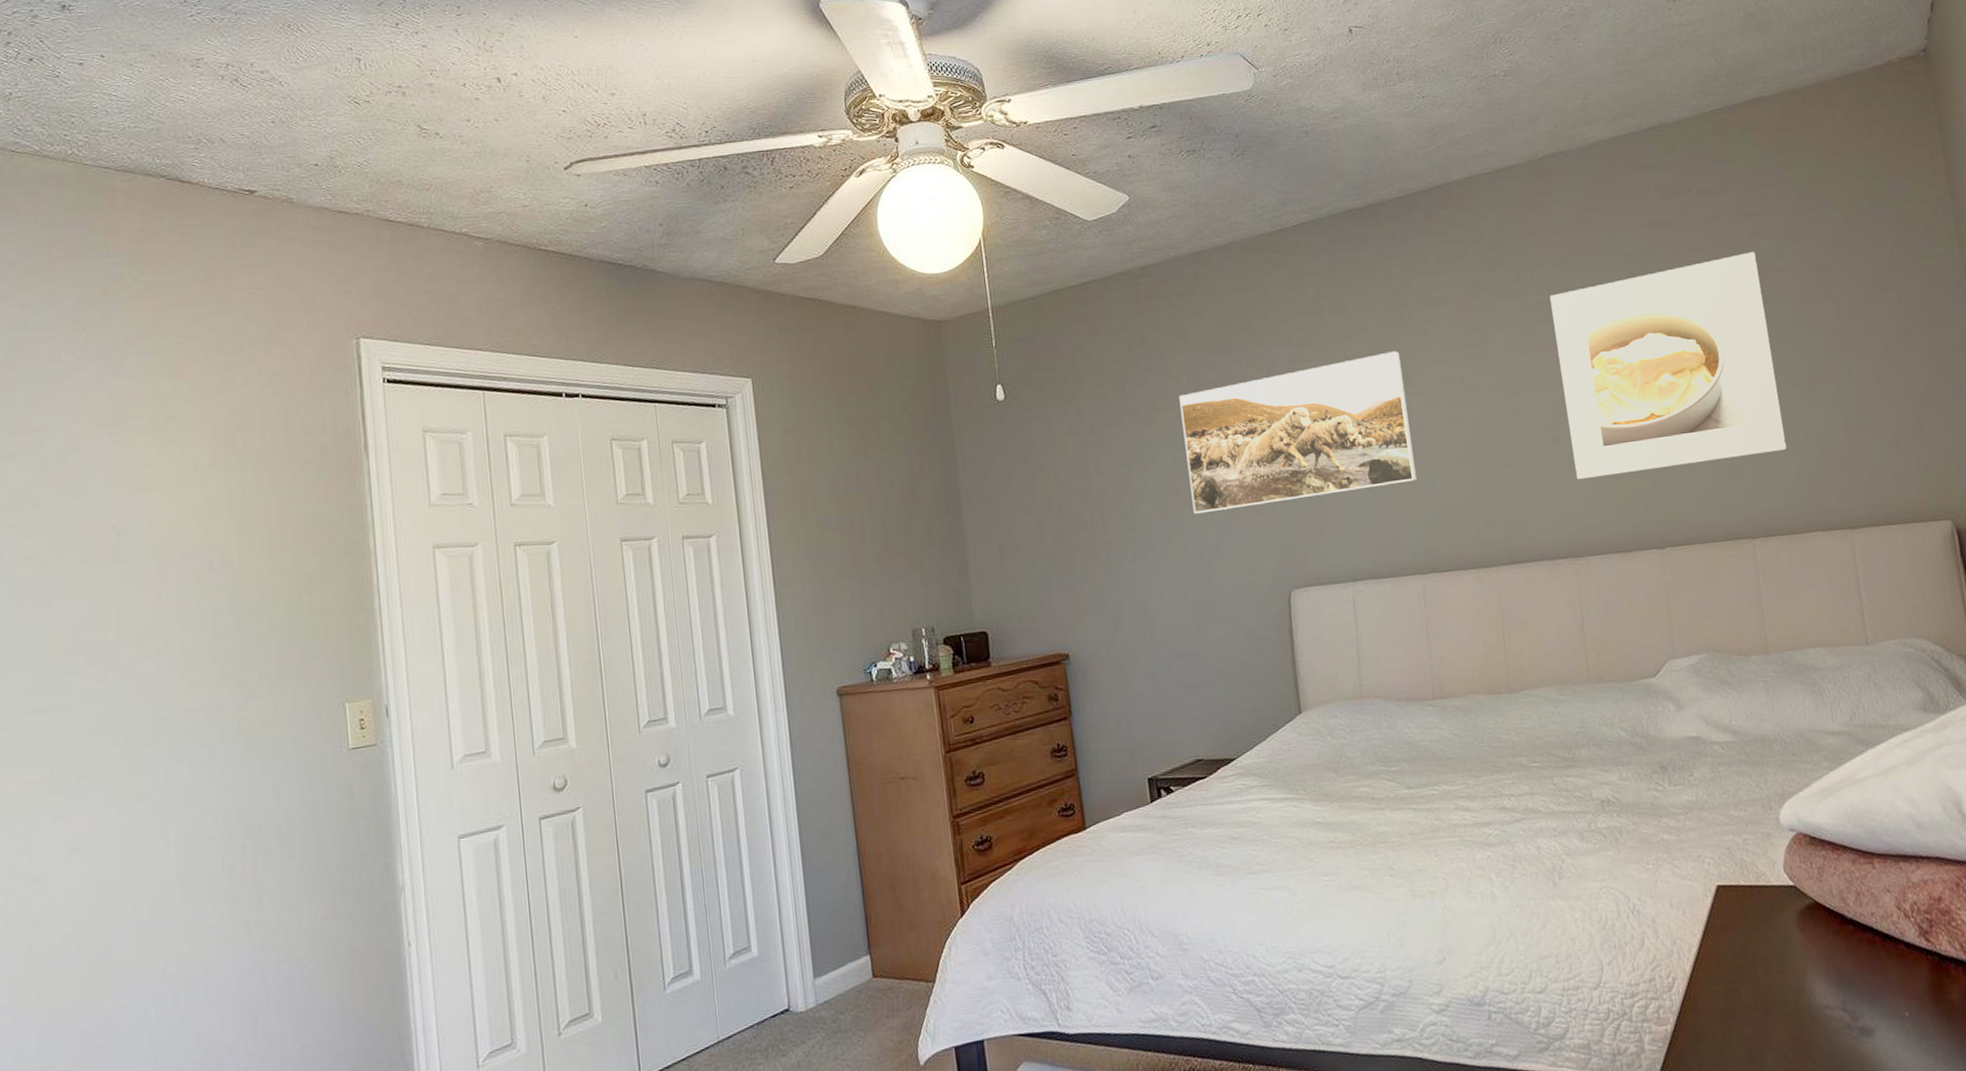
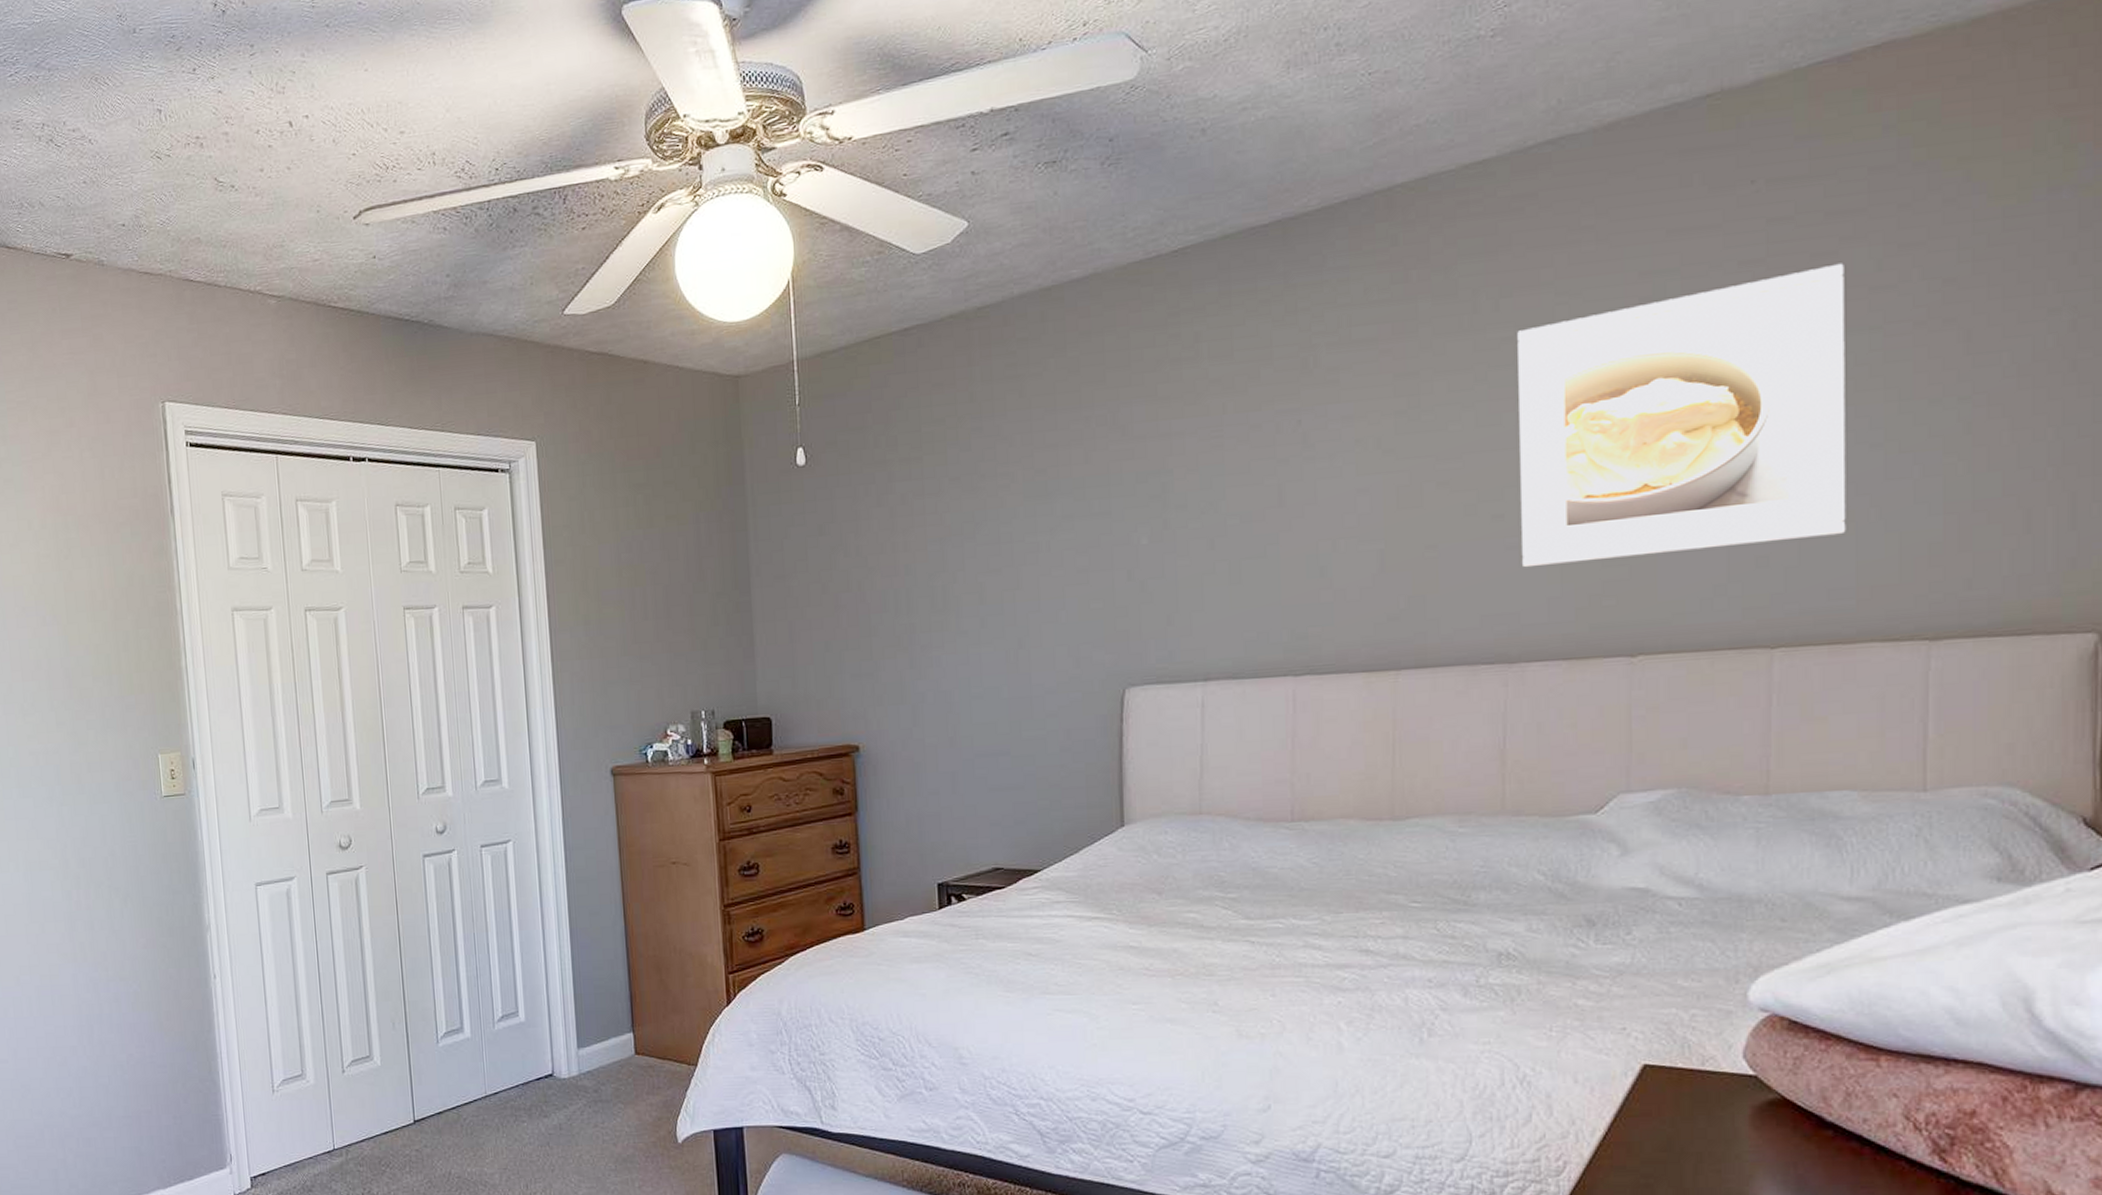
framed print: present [1179,351,1417,515] -> none [1009,405,1301,598]

